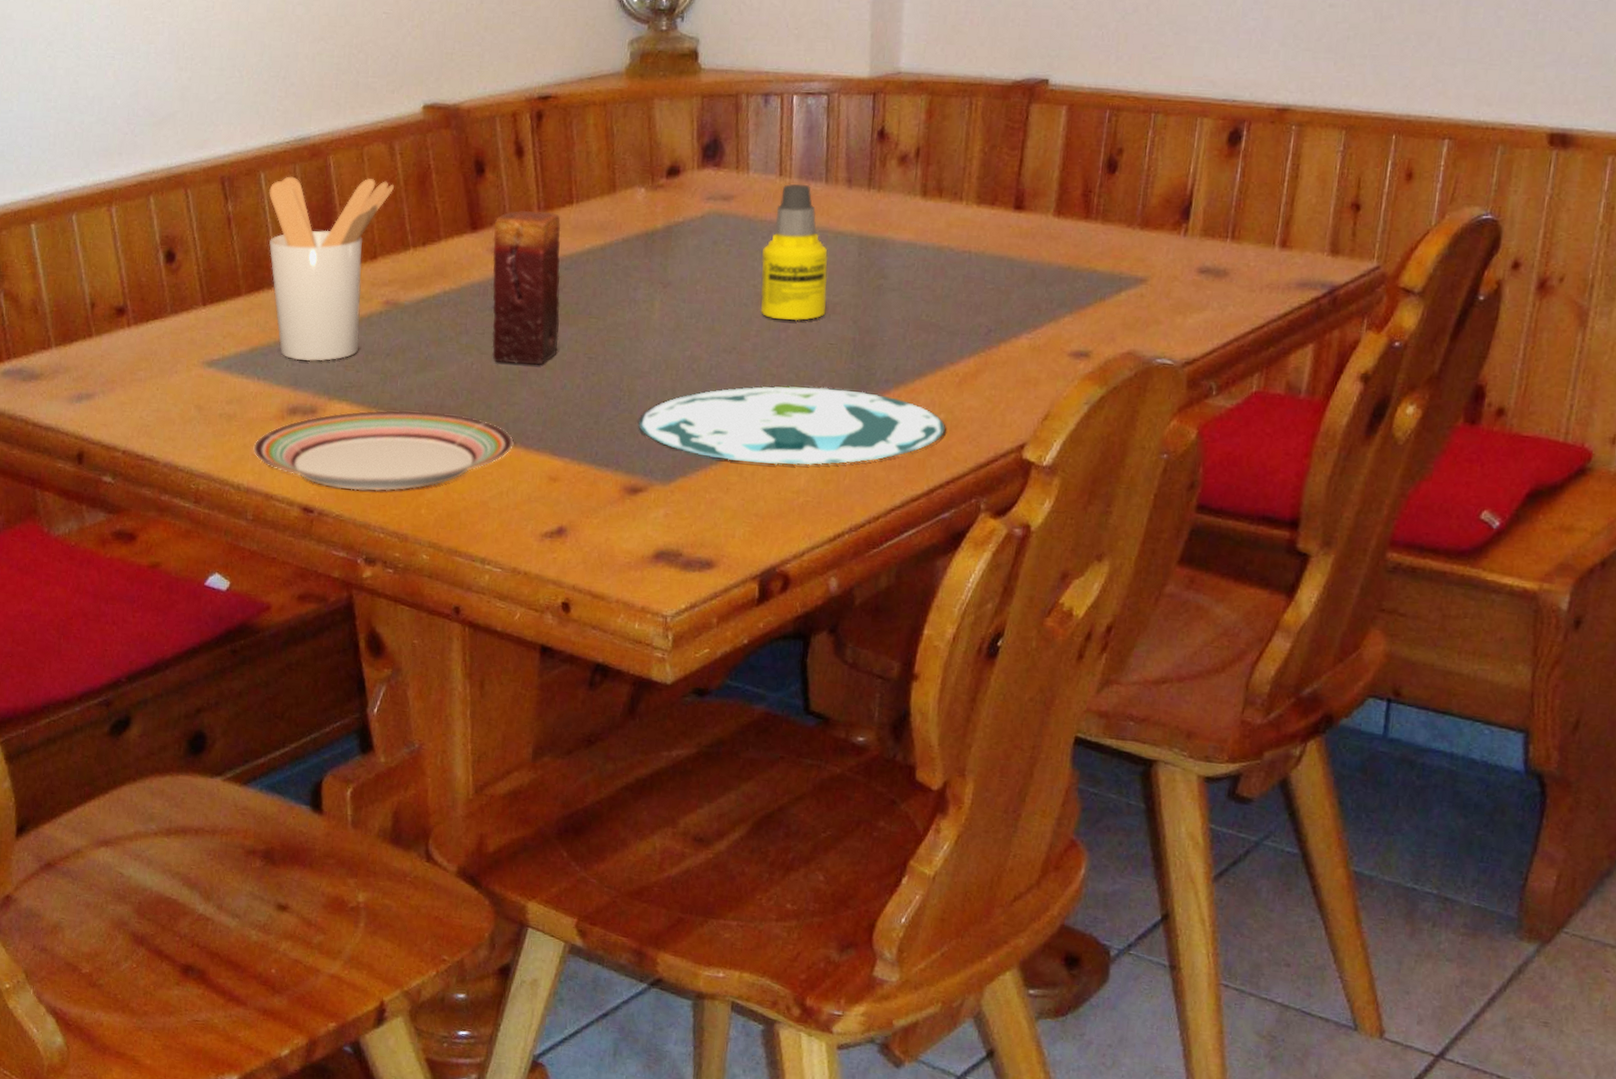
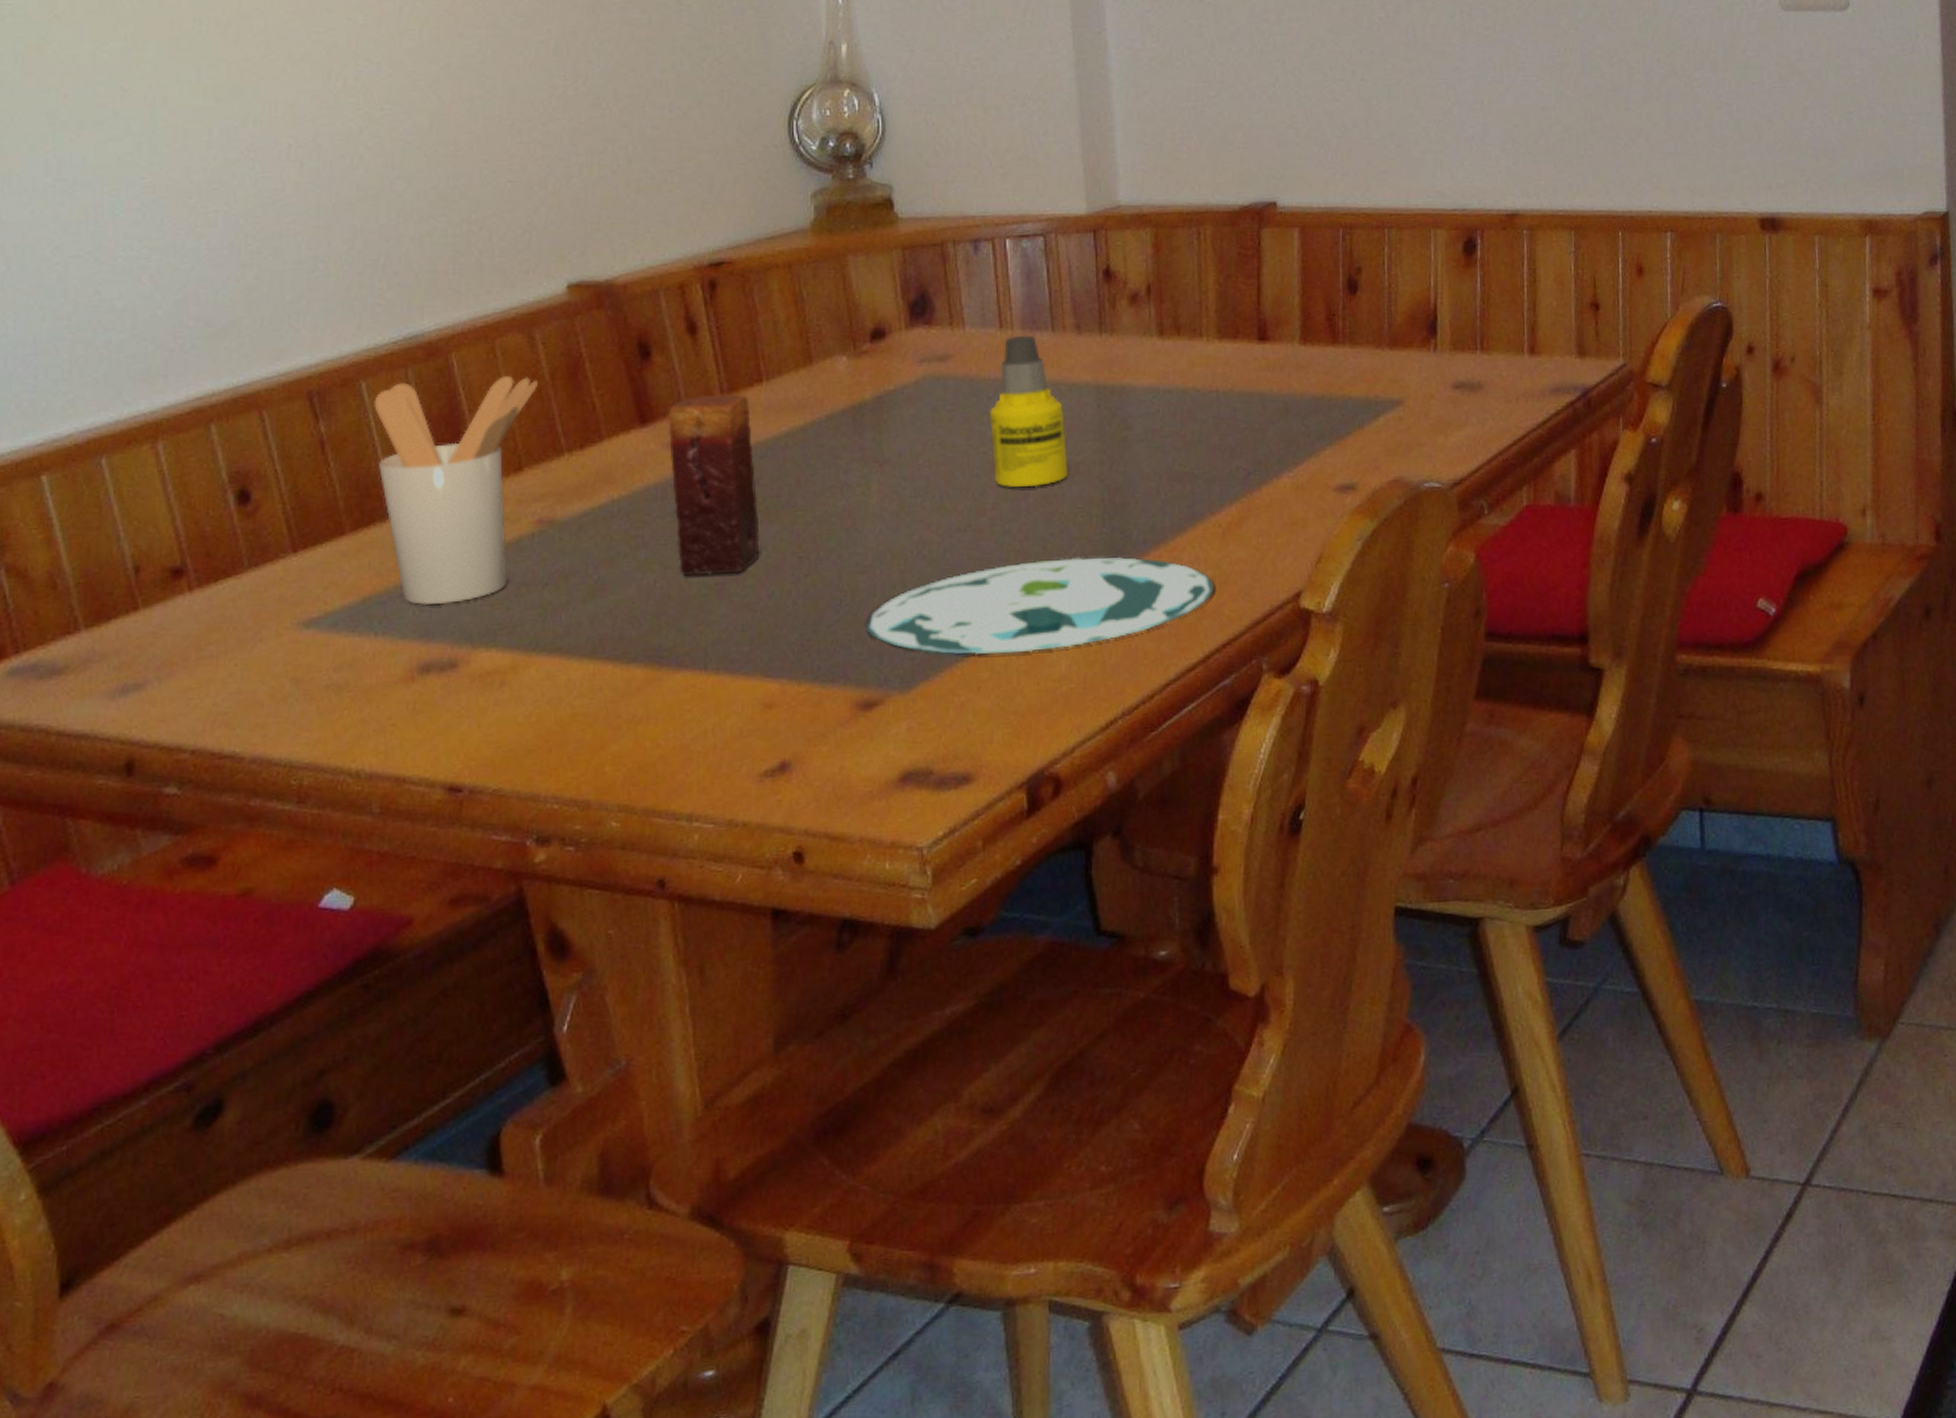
plate: present [253,410,514,491] -> none [375,645,715,757]

